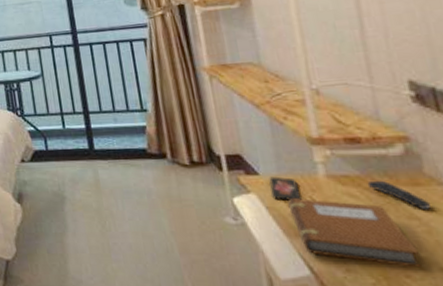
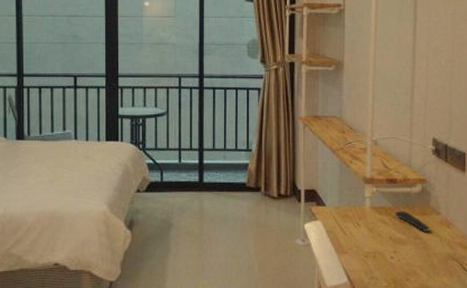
smartphone: present [269,176,301,200] -> none [332,207,351,226]
notebook: present [287,198,422,268] -> none [342,224,417,273]

